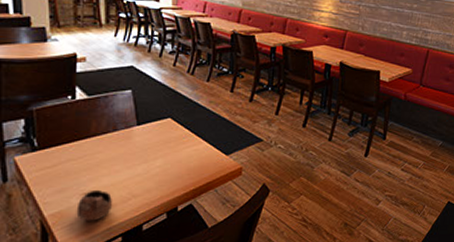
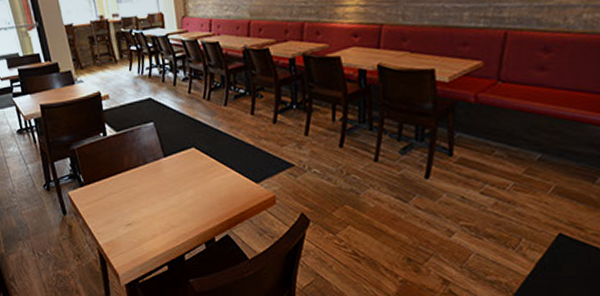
cup: present [76,189,113,221] -> none [124,220,155,250]

